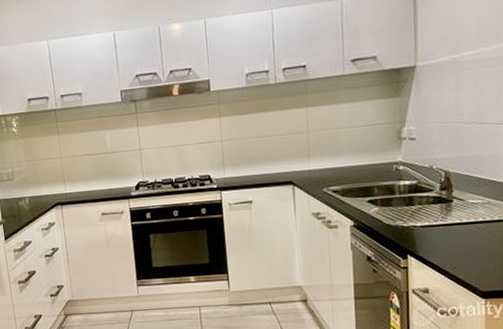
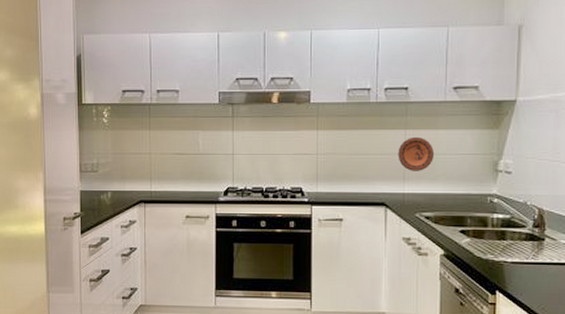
decorative plate: none [300,113,337,148] -> present [398,136,434,171]

